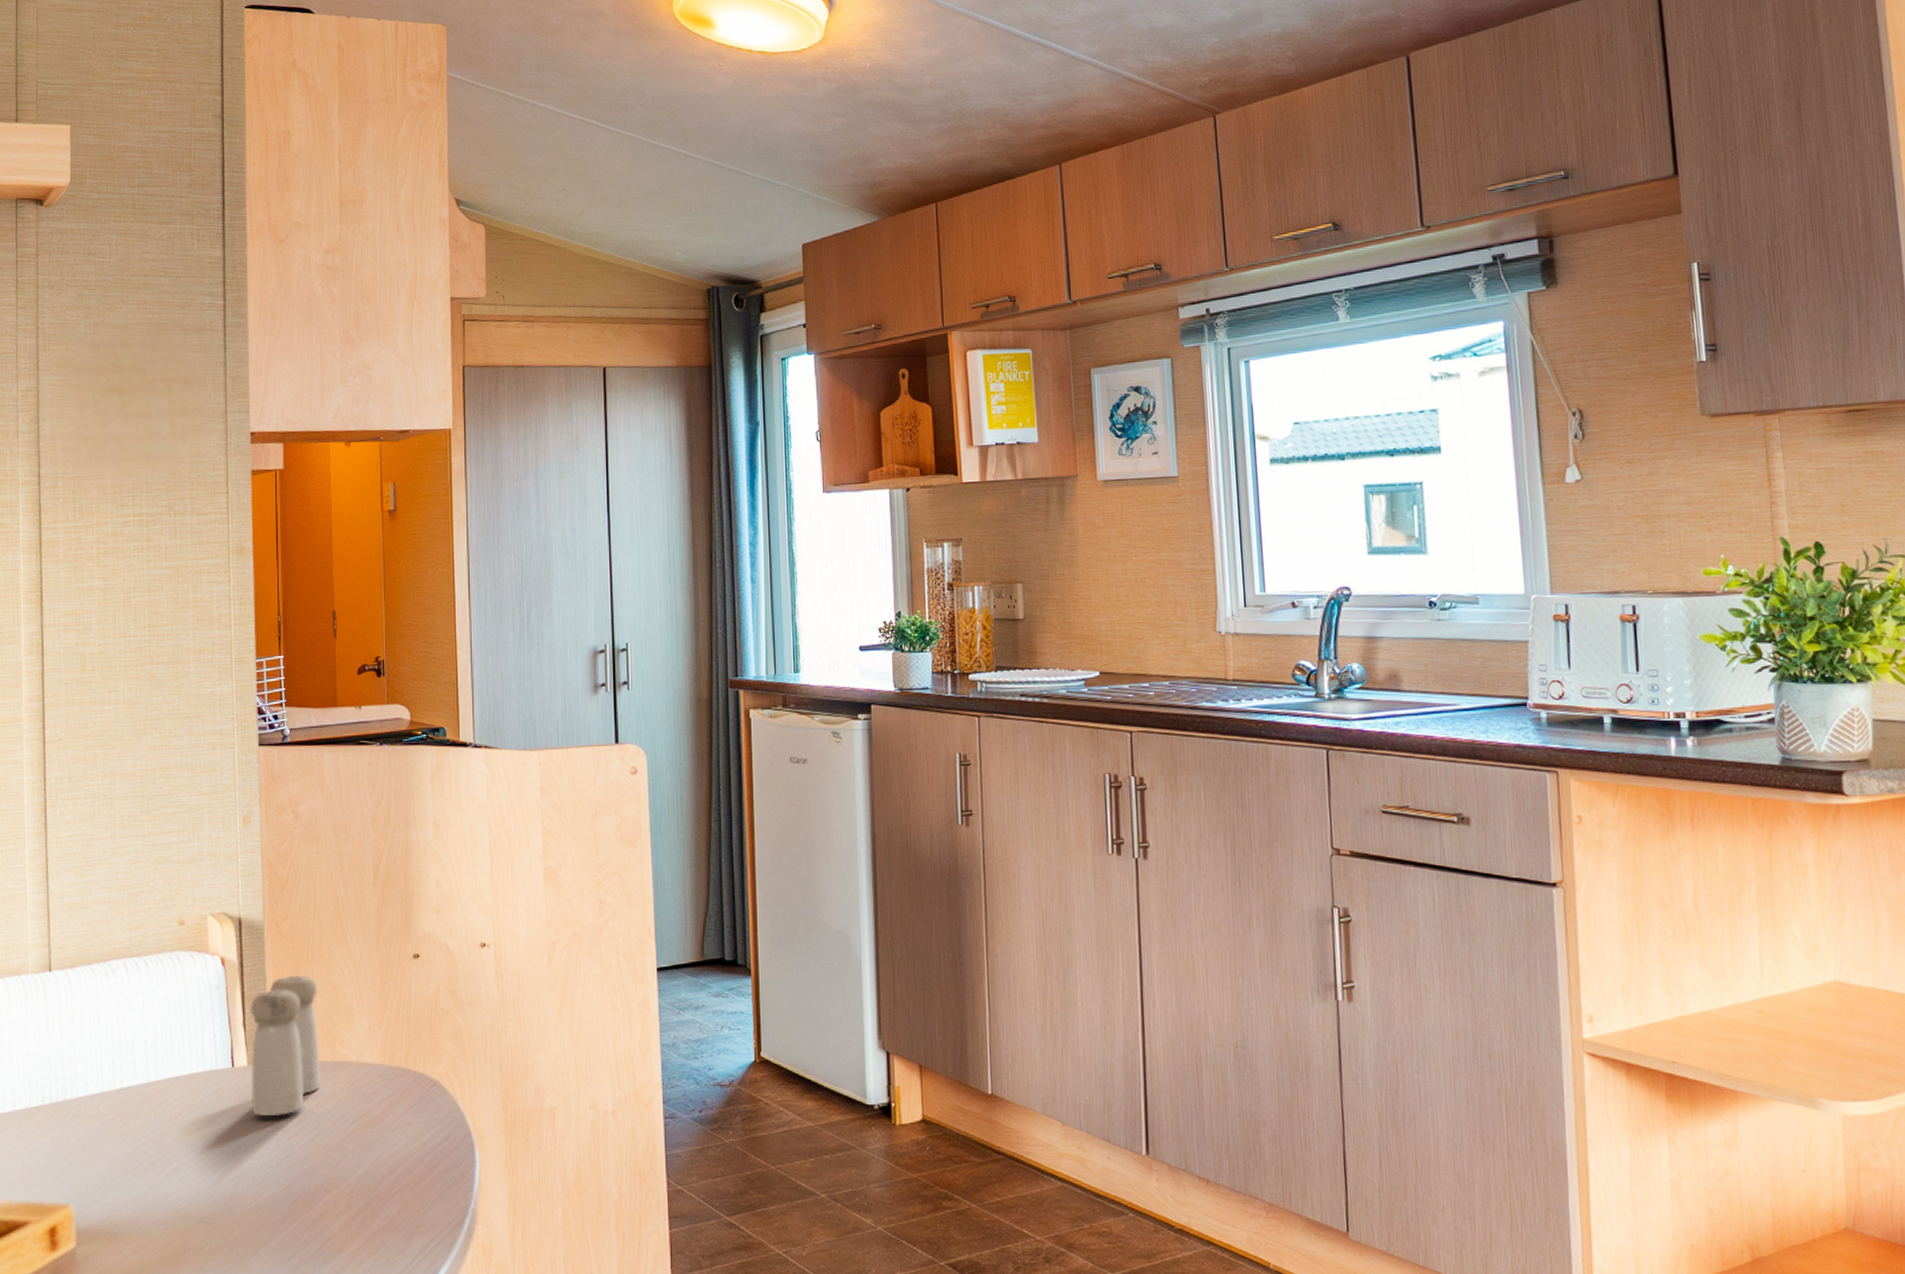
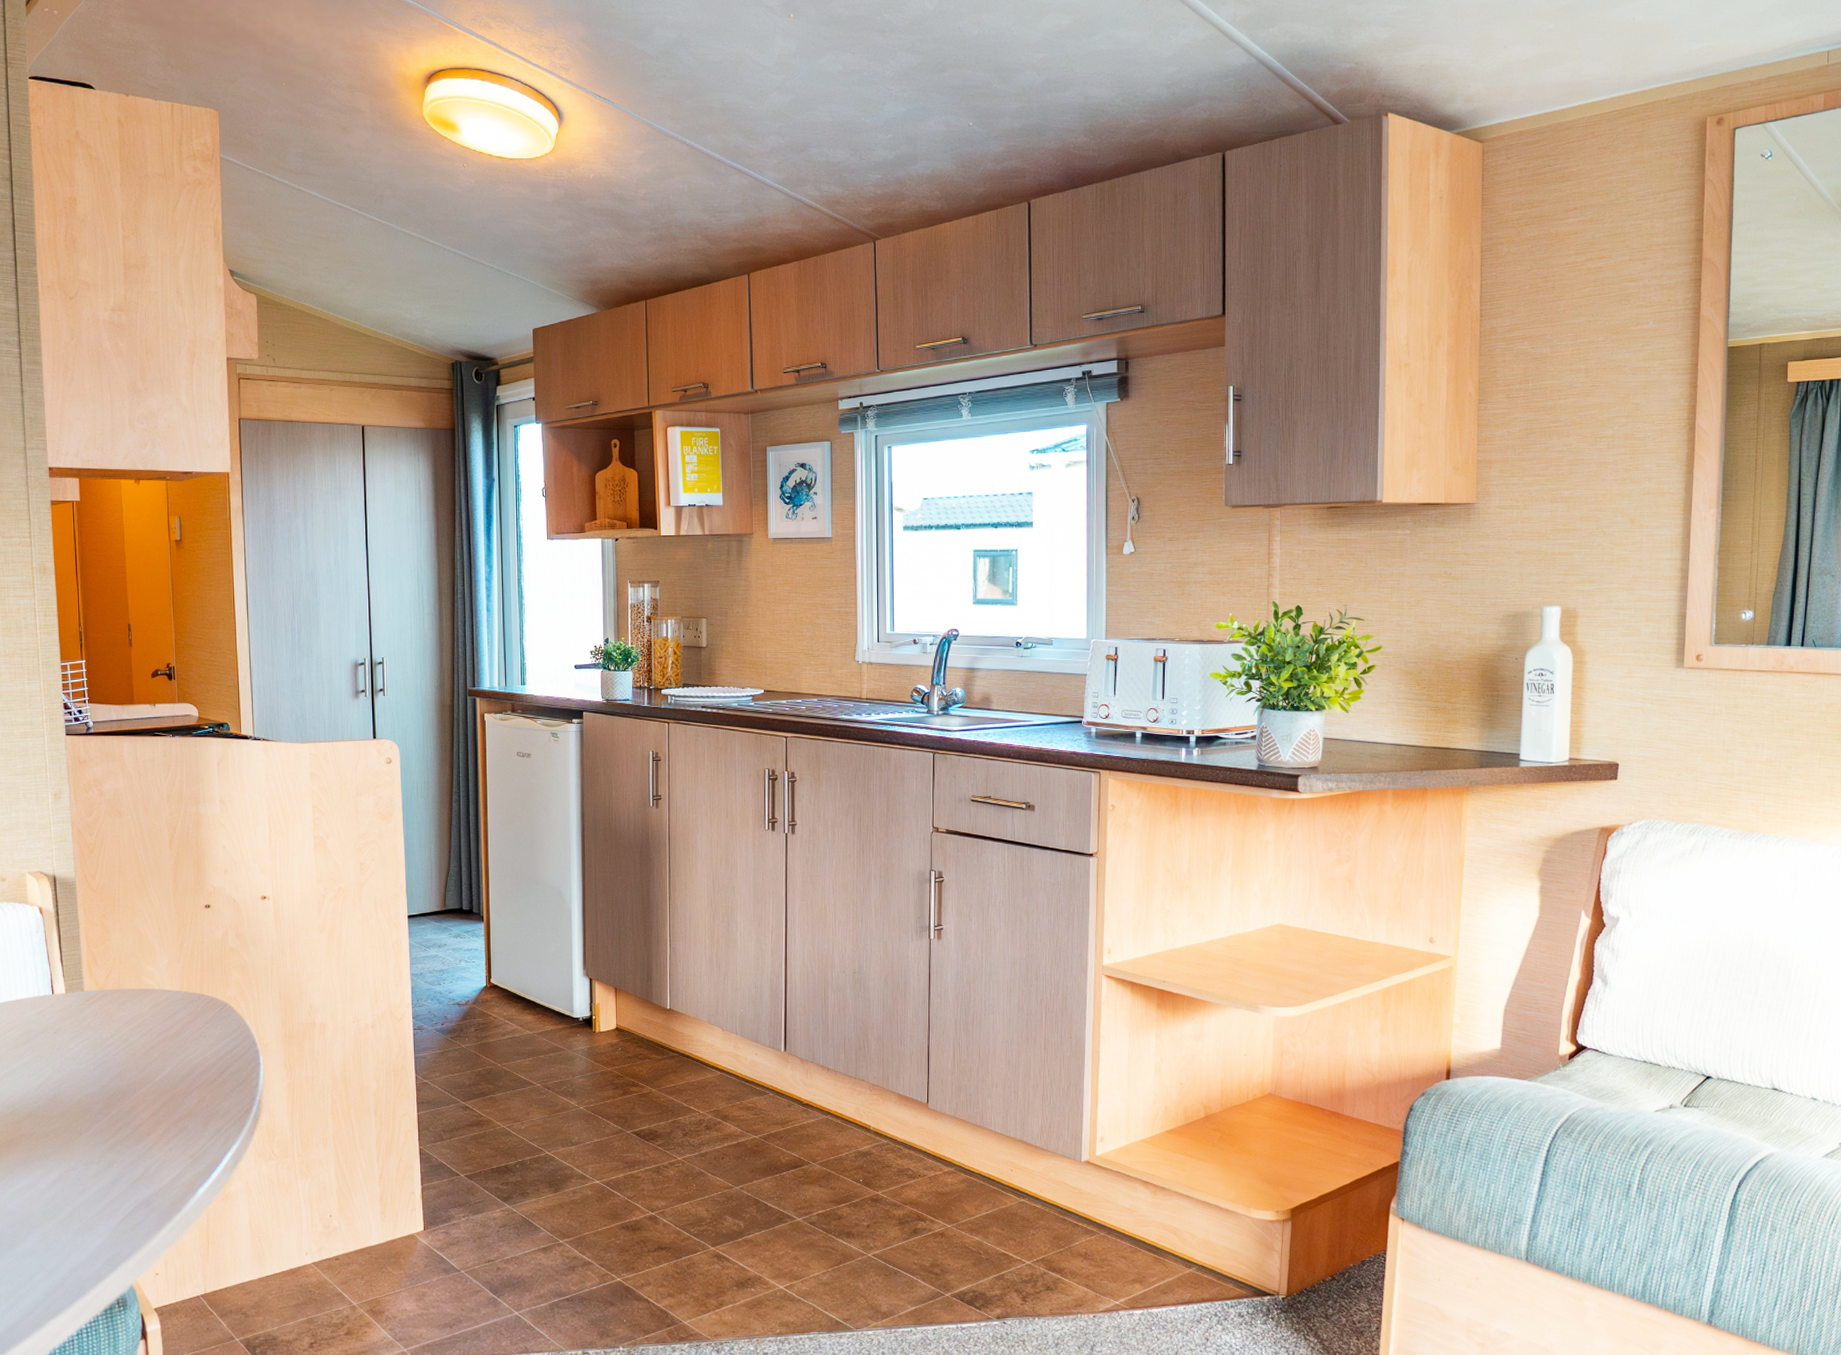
salt and pepper shaker: present [249,975,320,1117] -> none [65,921,129,1033]

